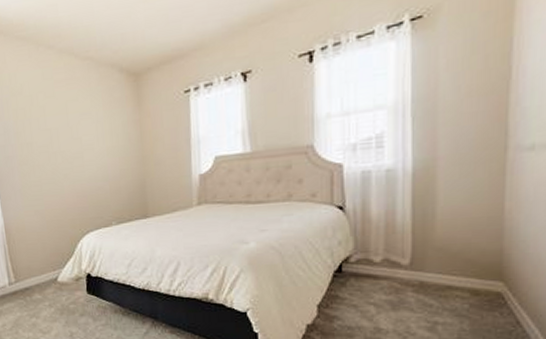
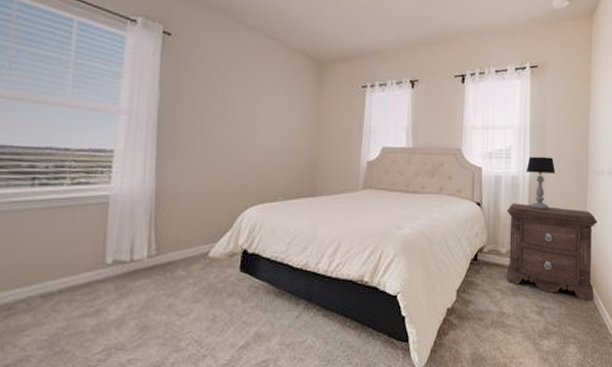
nightstand: none [380,201,522,314] -> present [506,203,597,301]
table lamp: none [407,137,454,207] -> present [526,156,556,210]

